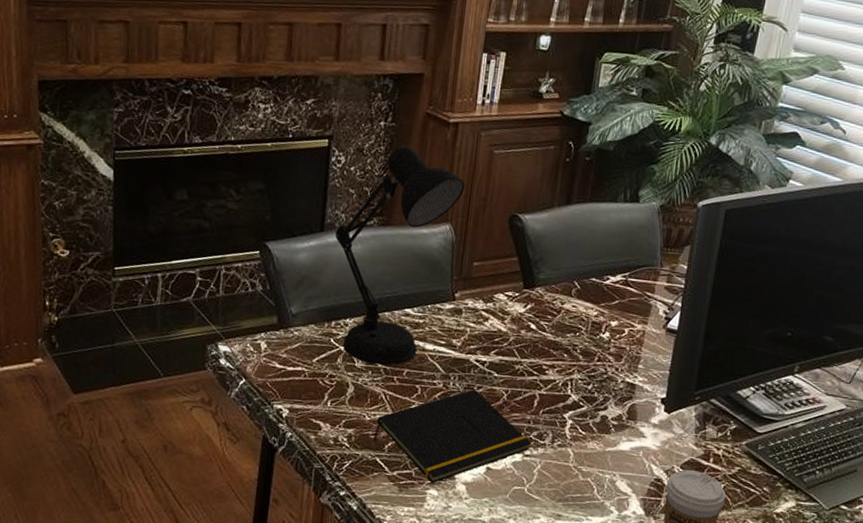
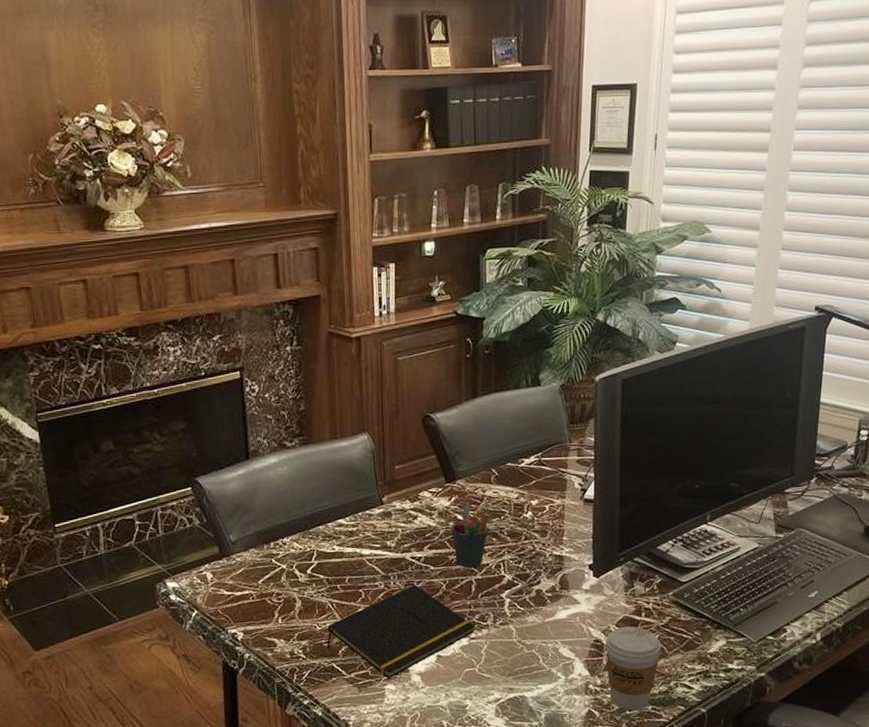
desk lamp: present [334,146,466,366] -> none [260,367,376,577]
pen holder: none [521,311,565,381] -> present [451,501,490,568]

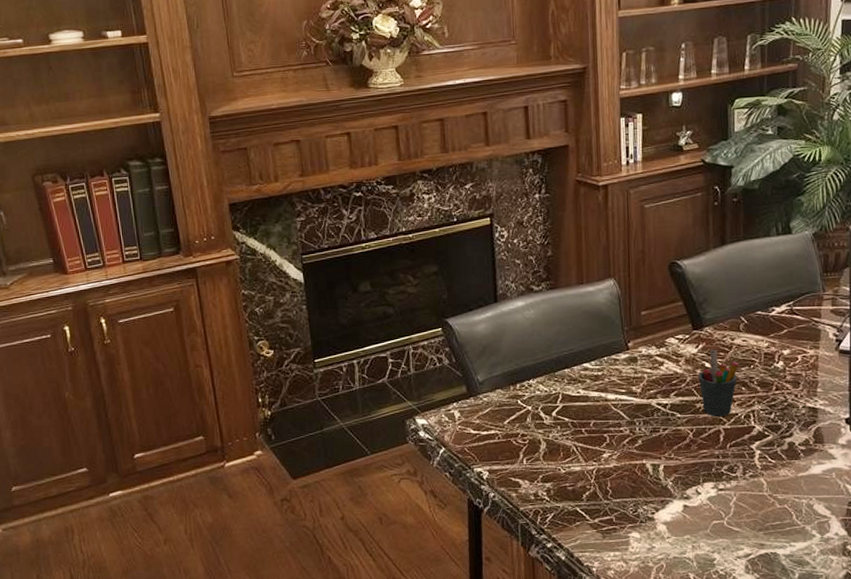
notepad: present [326,584,476,679] -> none [570,431,724,527]

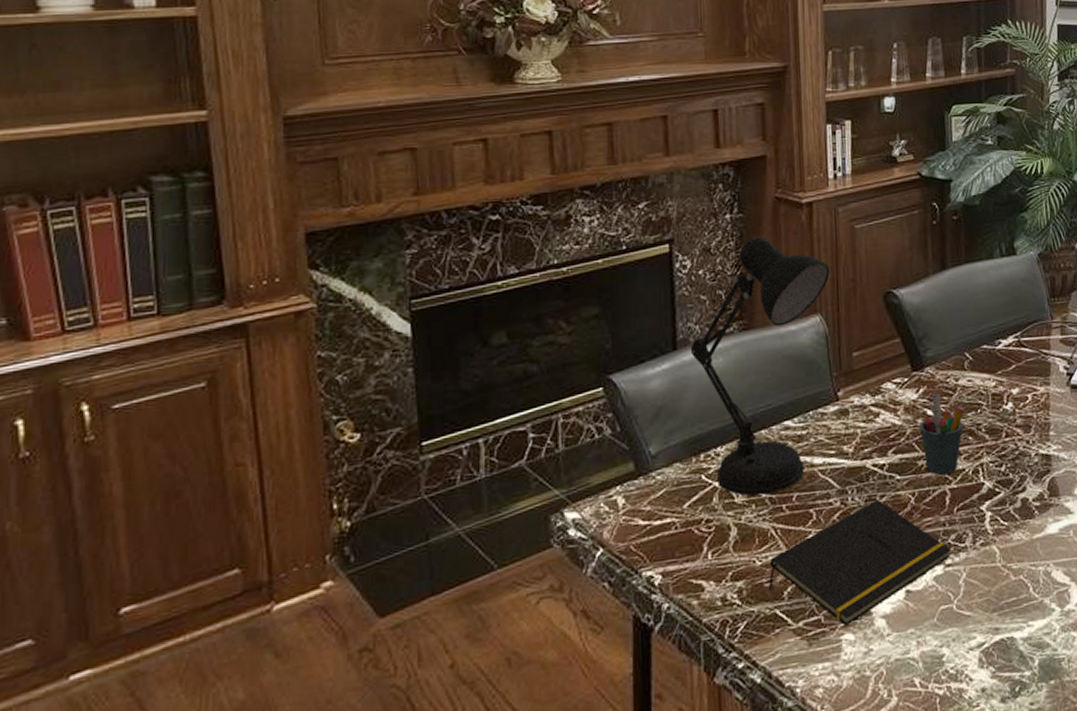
desk lamp: none [508,214,623,420] -> present [690,237,830,496]
notepad: none [570,431,724,527] -> present [768,499,952,627]

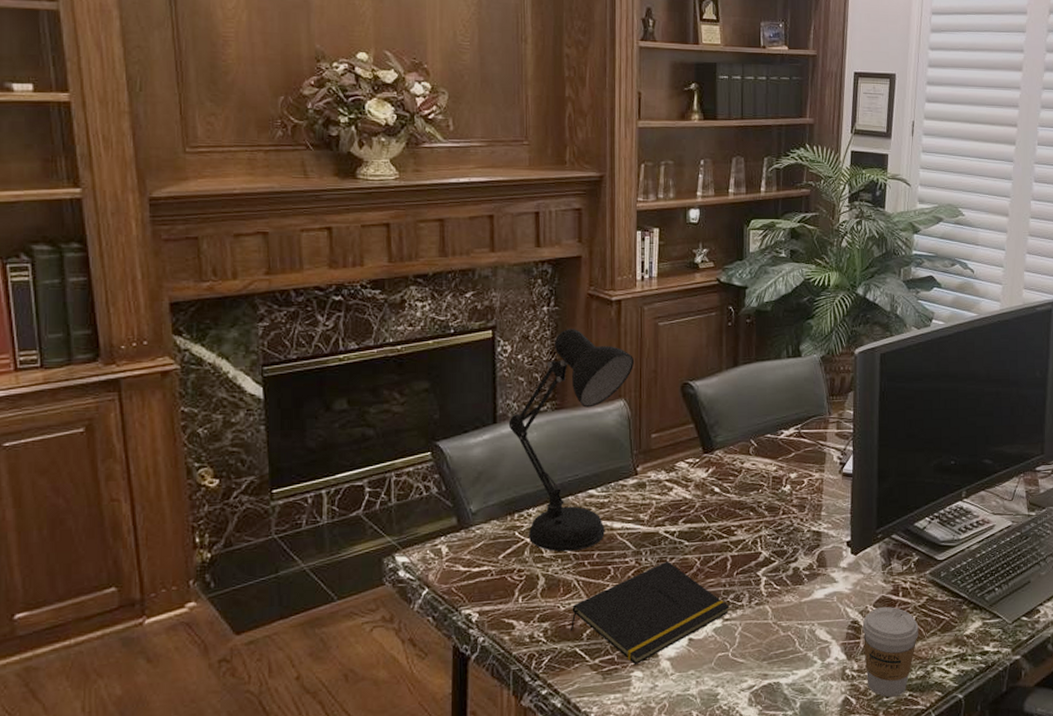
pen holder: present [920,393,965,475] -> none [708,473,748,543]

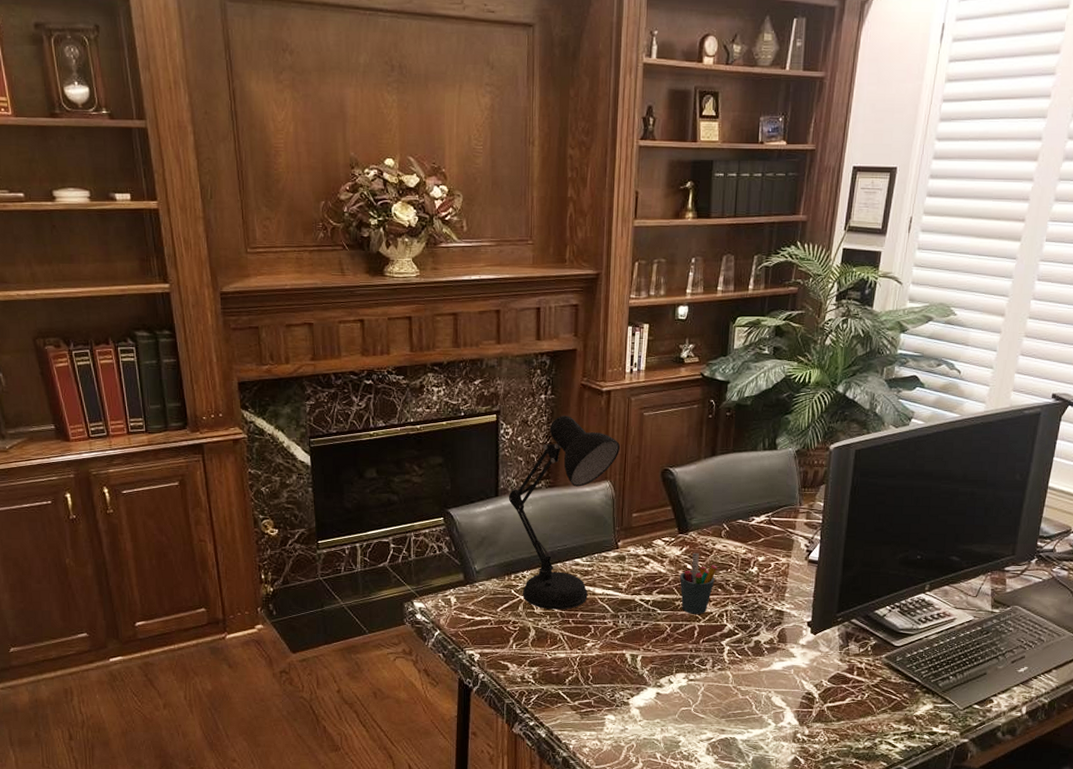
notepad: present [569,561,730,665] -> none [554,625,695,710]
pen holder: none [708,473,748,543] -> present [680,552,718,614]
coffee cup: present [862,607,918,697] -> none [815,683,870,762]

